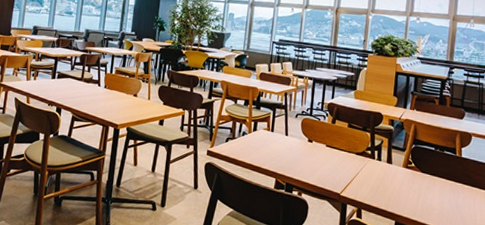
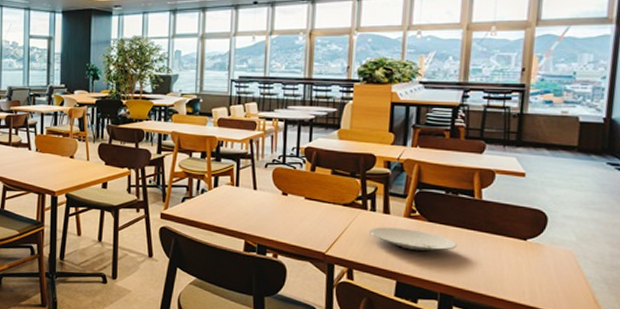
plate: none [375,174,443,197] -> present [369,227,458,252]

